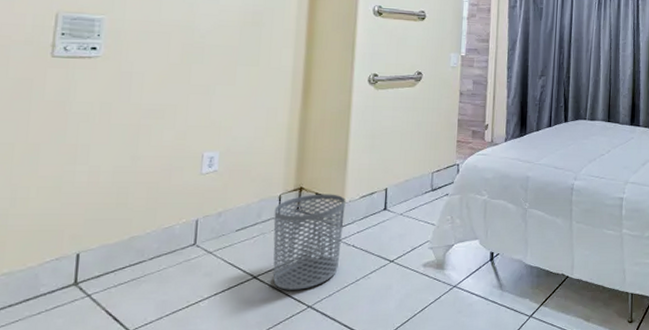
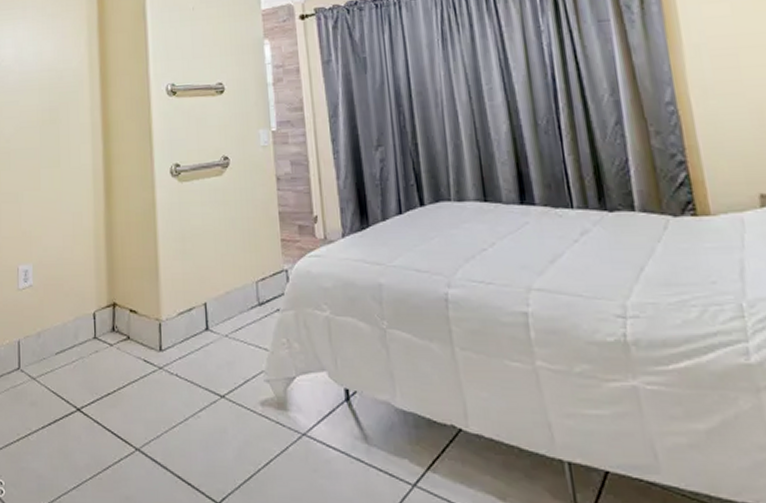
waste bin: present [273,194,346,290] -> none [90,310,164,428]

